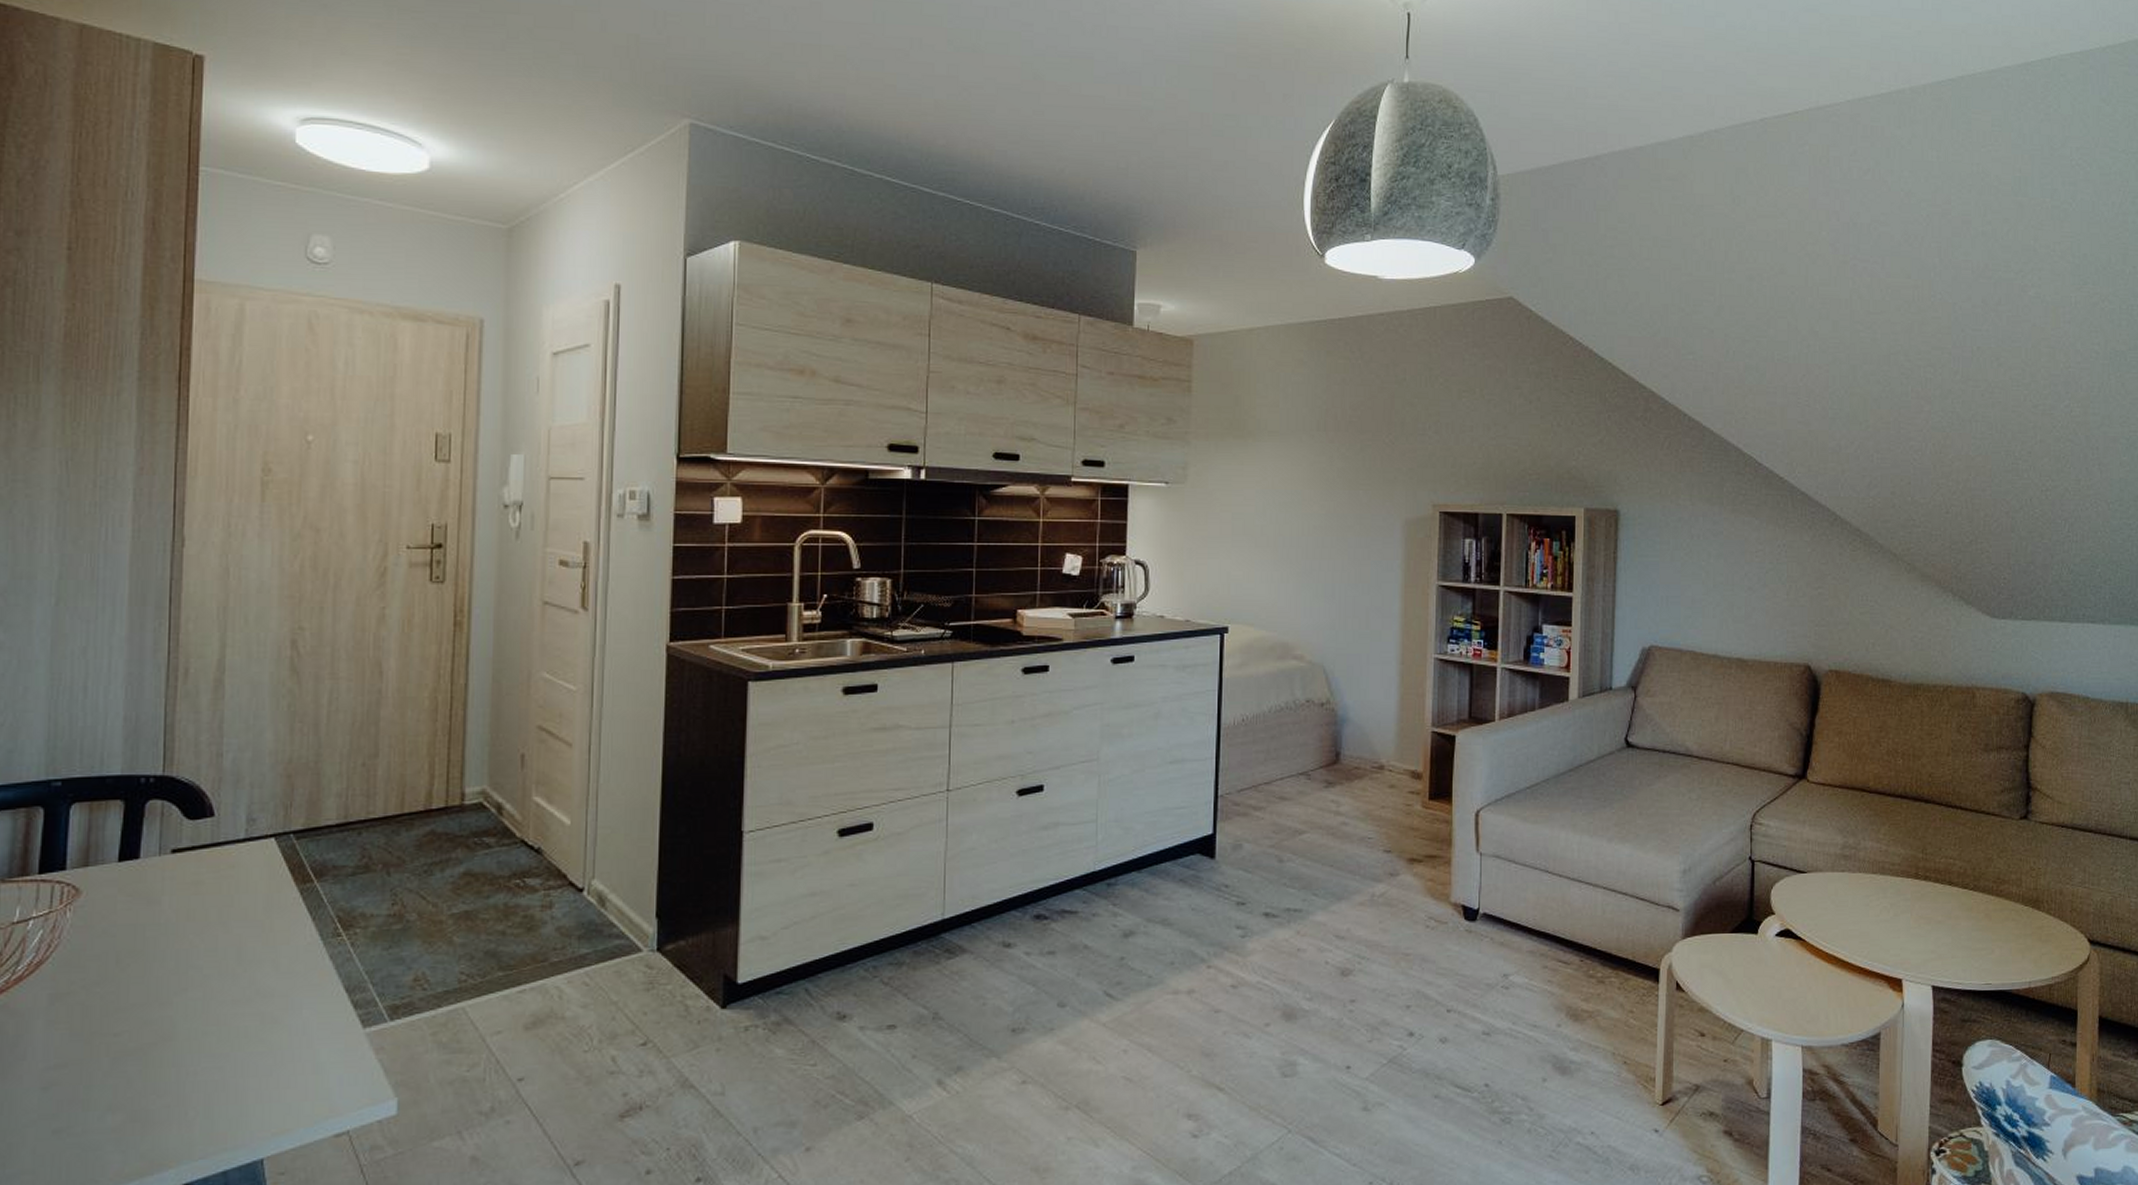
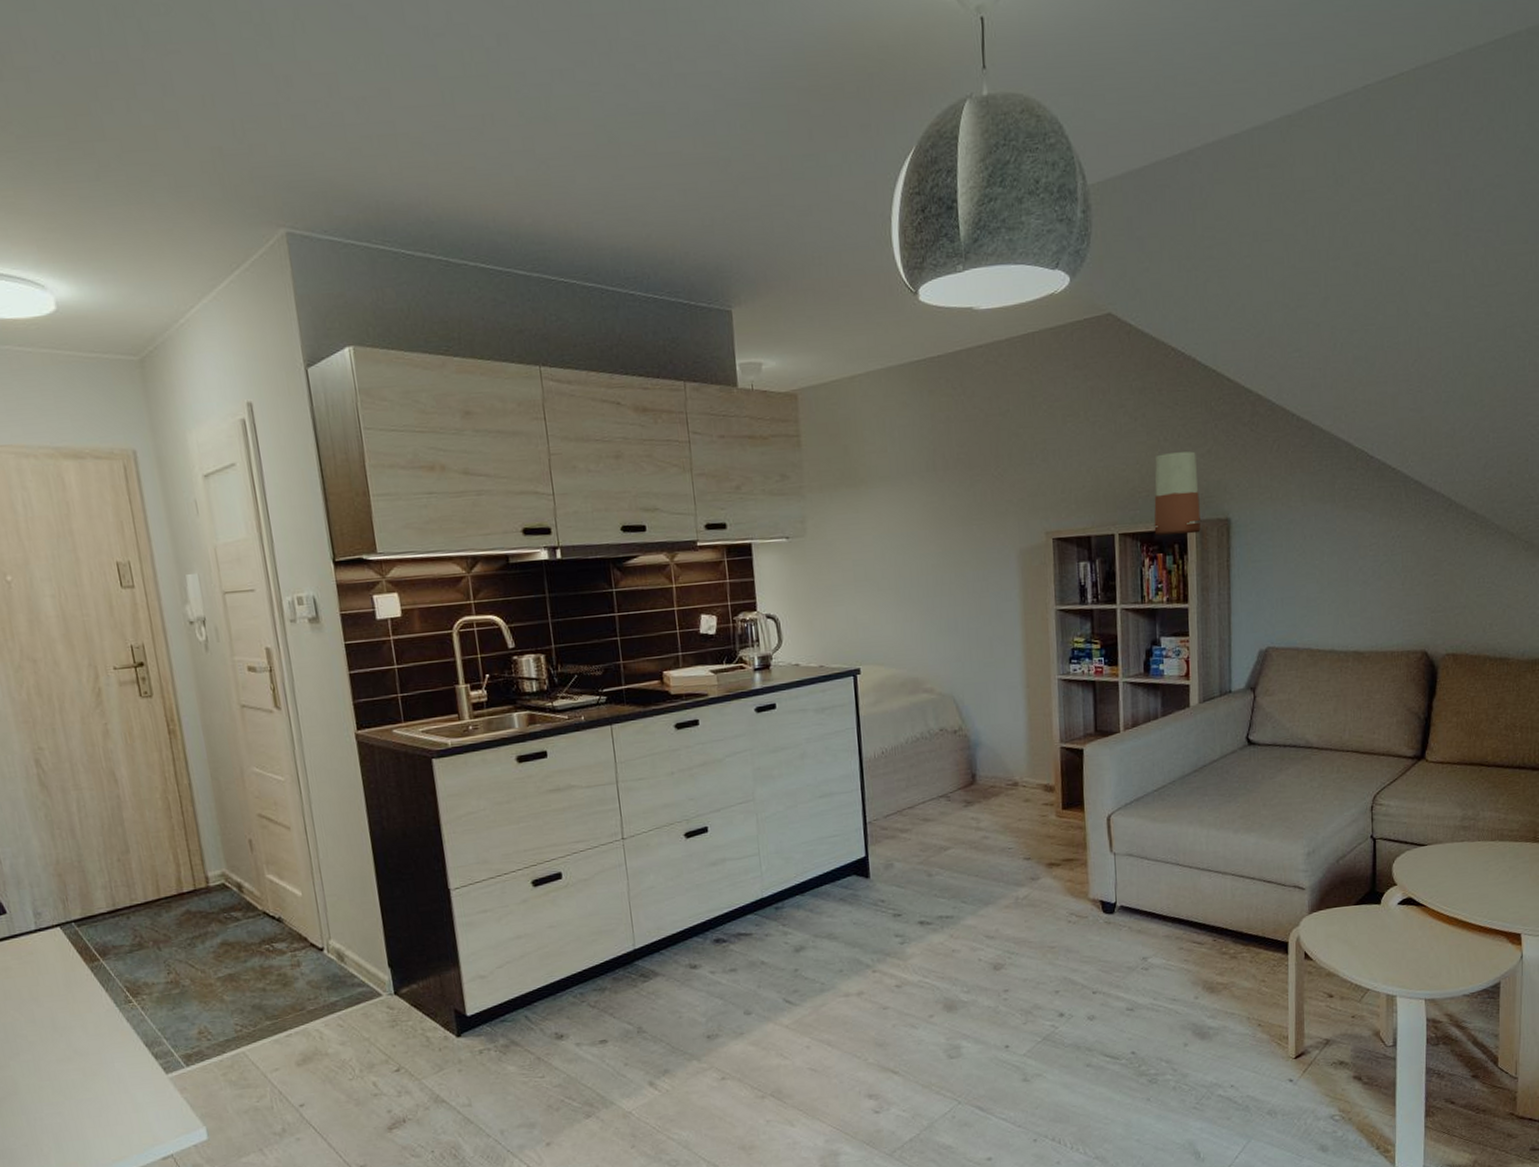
vase: none [1542,439,1589,522] -> present [1154,451,1201,536]

